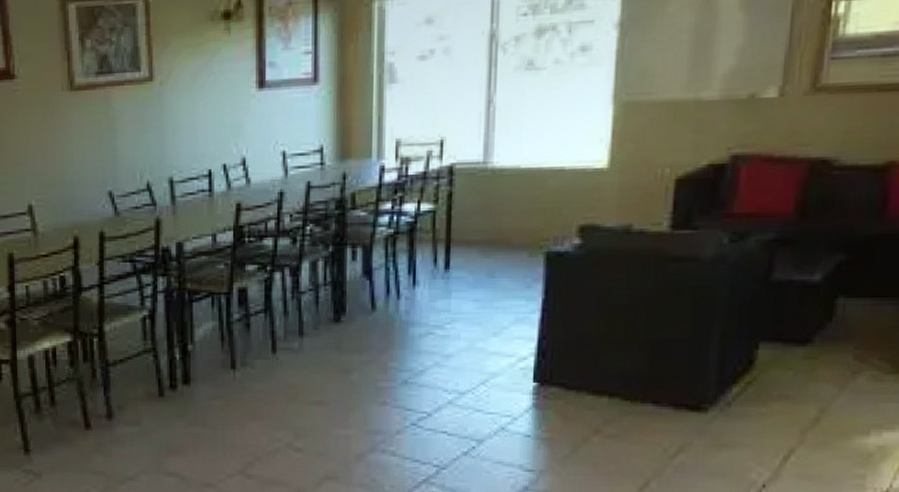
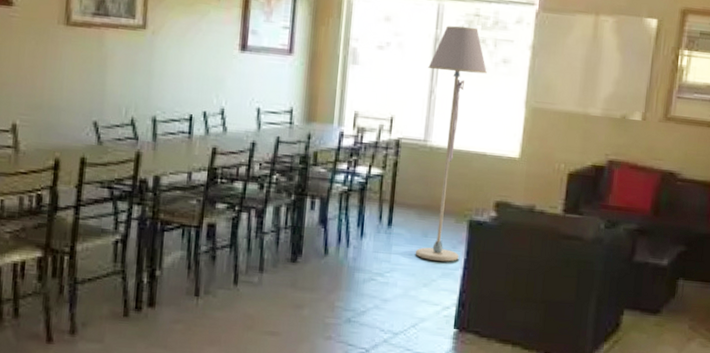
floor lamp: none [480,12,560,305] -> present [415,26,487,262]

